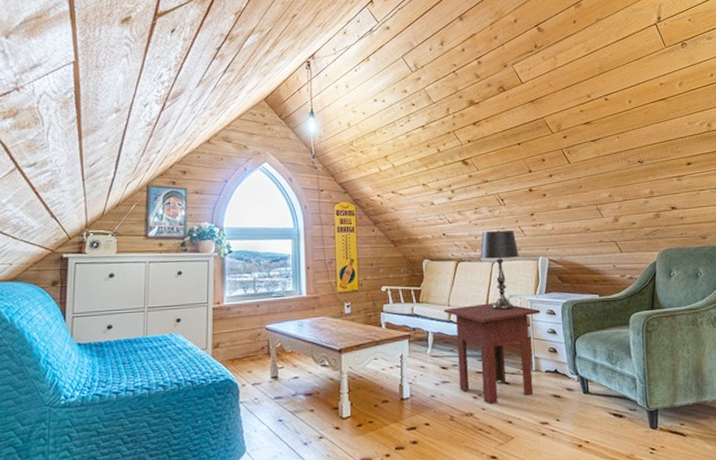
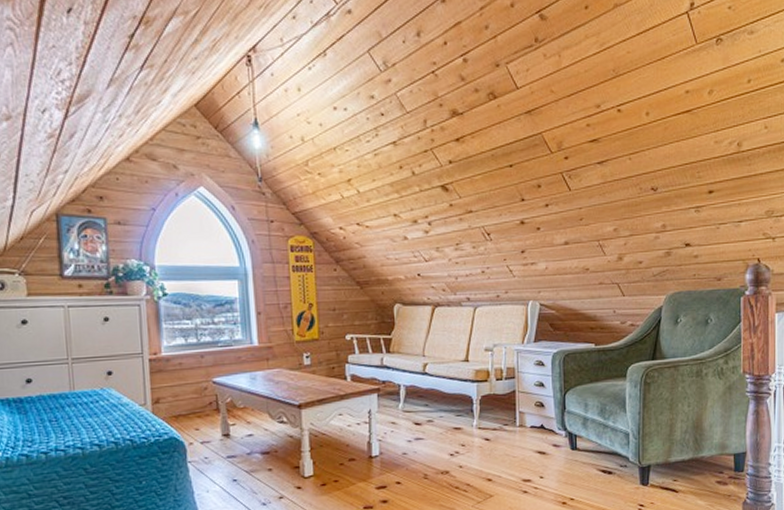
side table: present [444,303,541,405] -> none [418,353,528,463]
table lamp: present [480,231,519,310] -> none [461,271,506,361]

